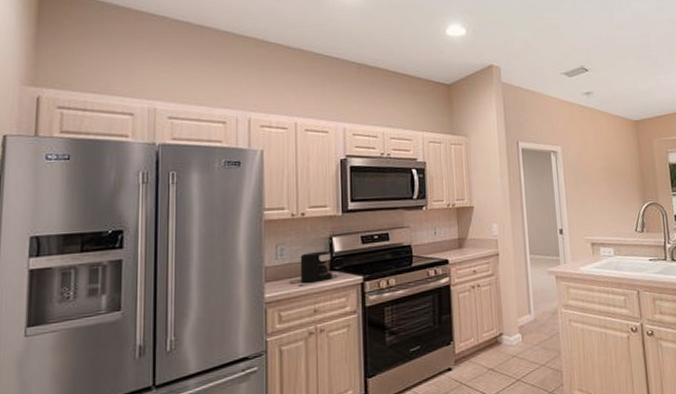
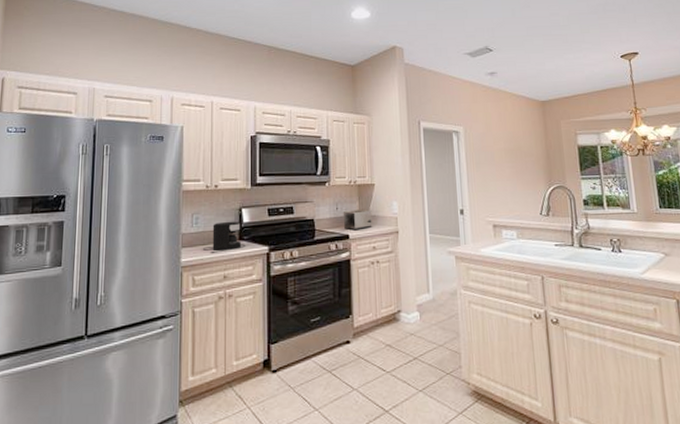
toaster: none [441,232,472,255] -> present [343,209,372,231]

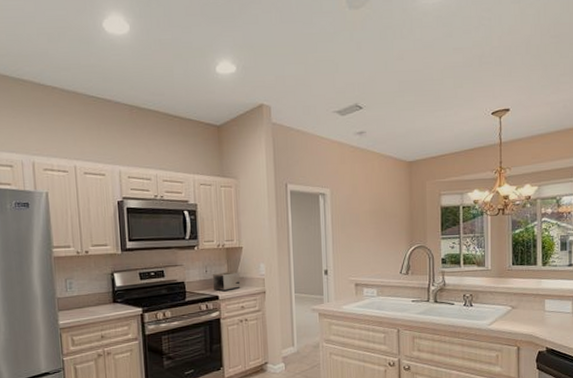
coffee maker: present [203,221,246,253] -> none [79,285,120,315]

